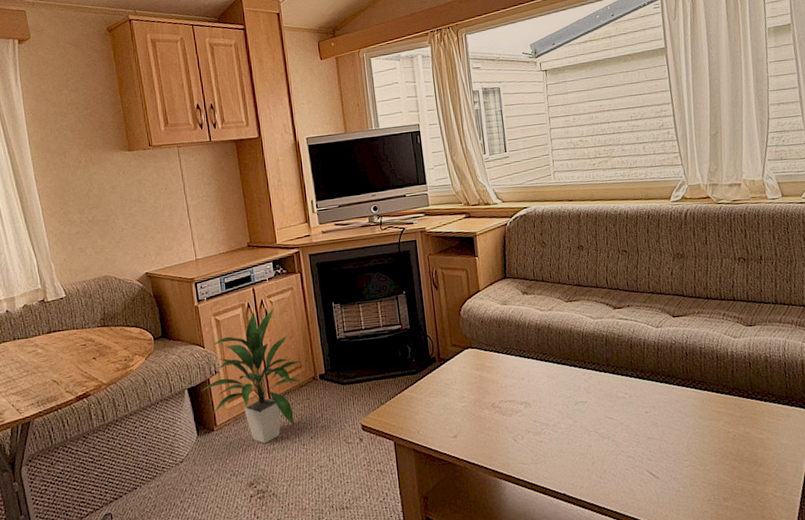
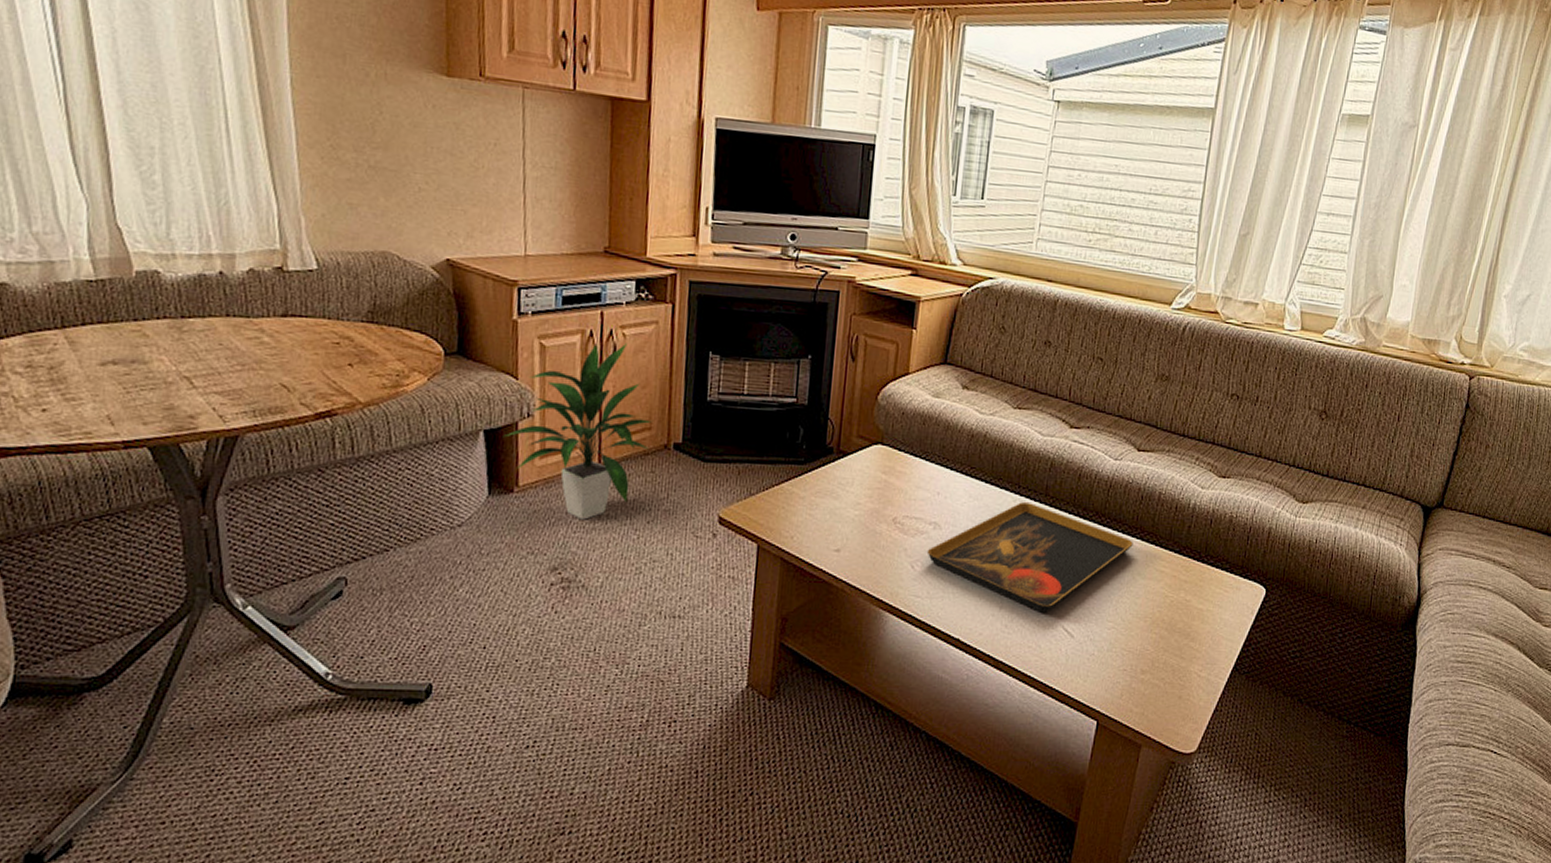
decorative tray: none [523,374,689,463] -> present [926,502,1133,614]

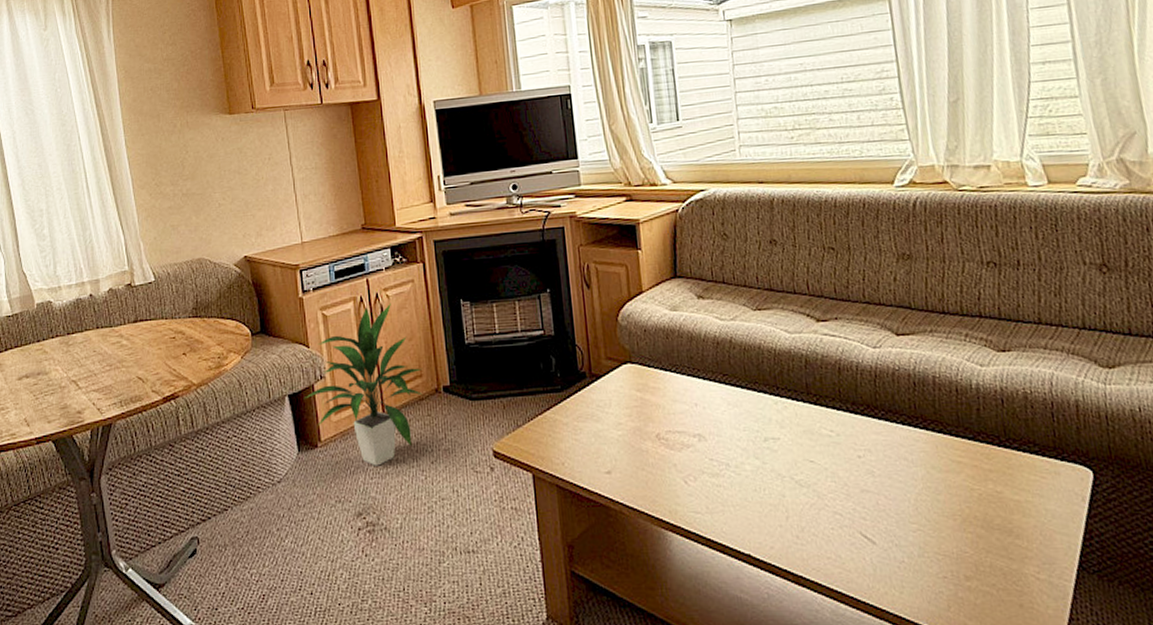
decorative tray: present [926,502,1133,614] -> none [697,403,918,521]

